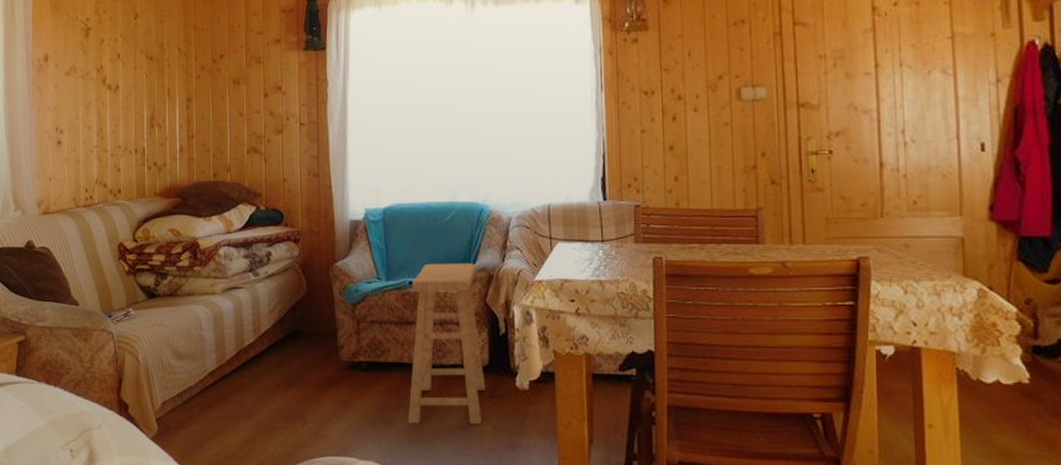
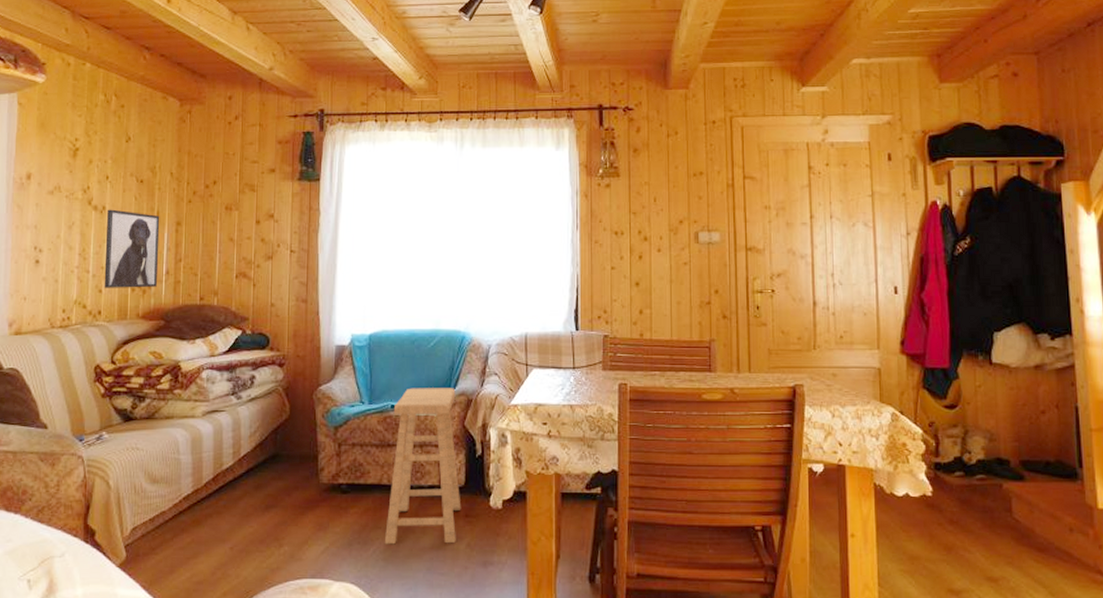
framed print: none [120,88,172,167] -> present [104,209,160,288]

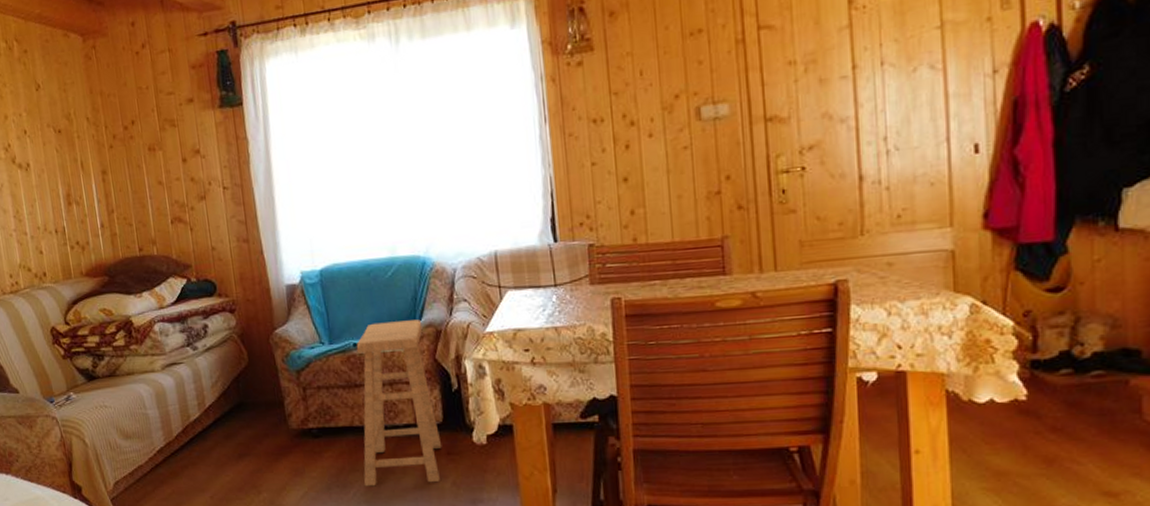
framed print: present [104,209,160,288] -> none [32,165,94,249]

